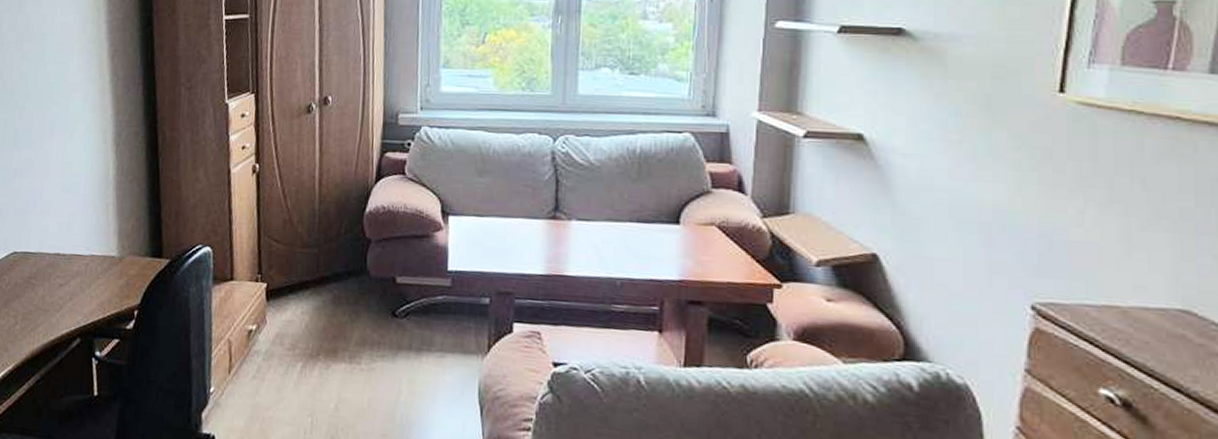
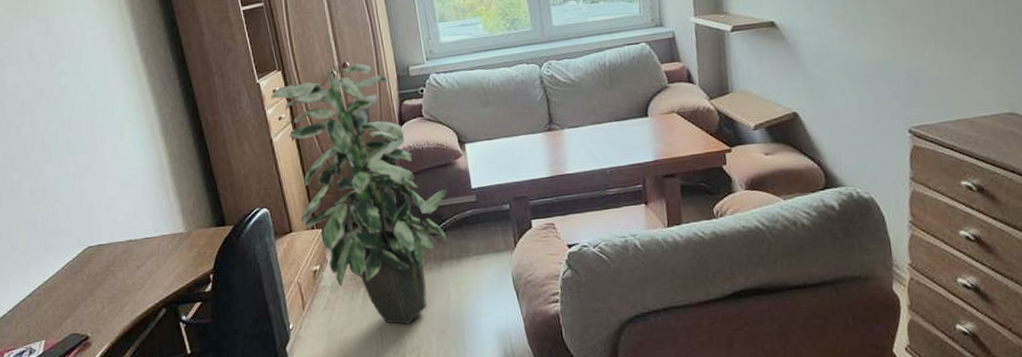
indoor plant: none [238,100,418,417] -> present [271,63,447,324]

